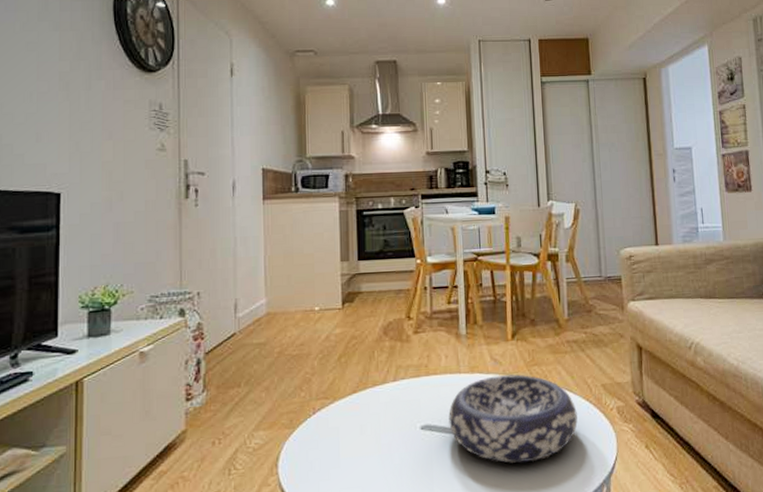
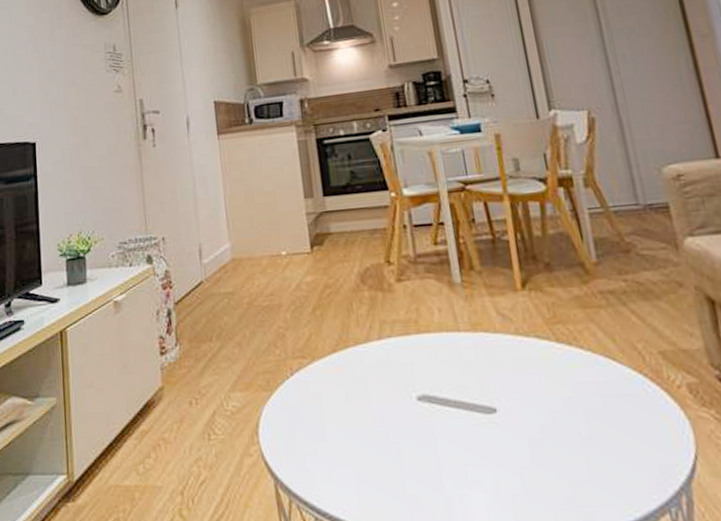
decorative bowl: present [448,374,578,463] -> none [450,334,630,453]

